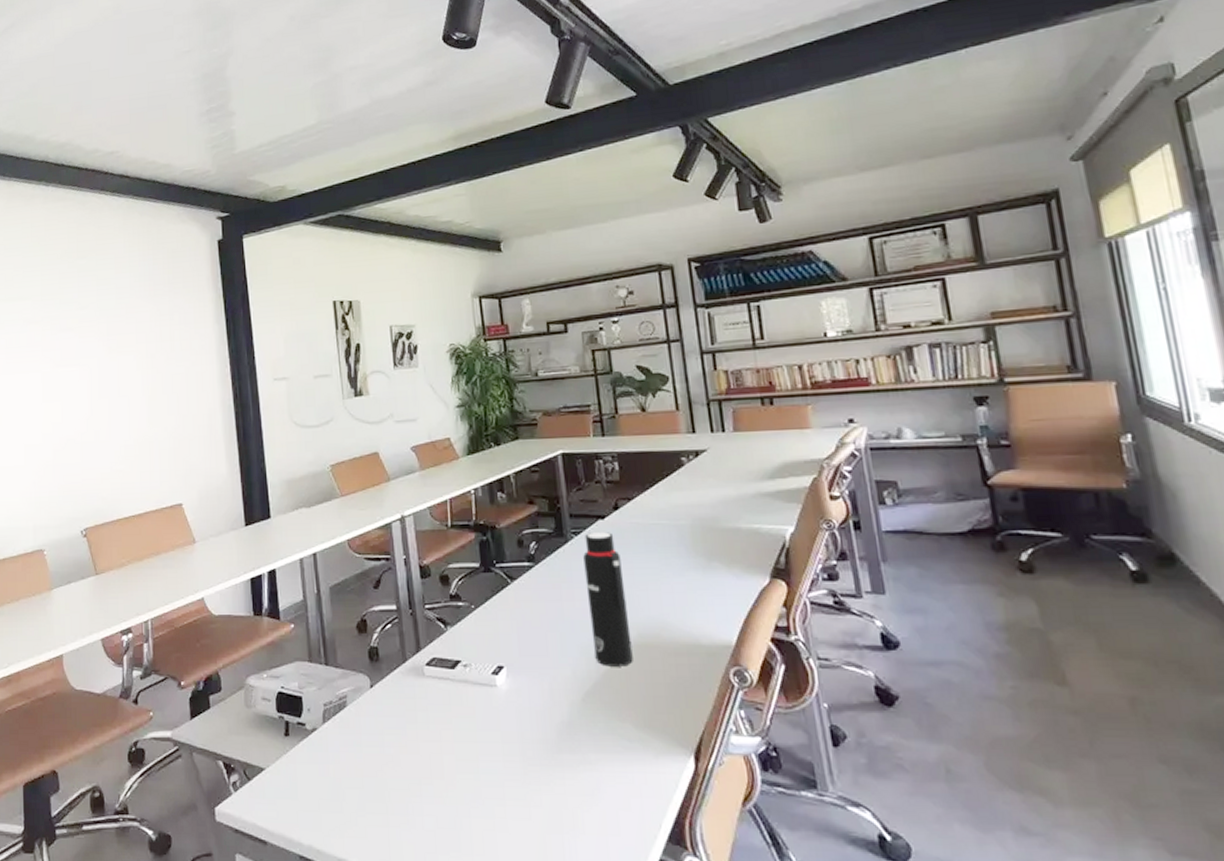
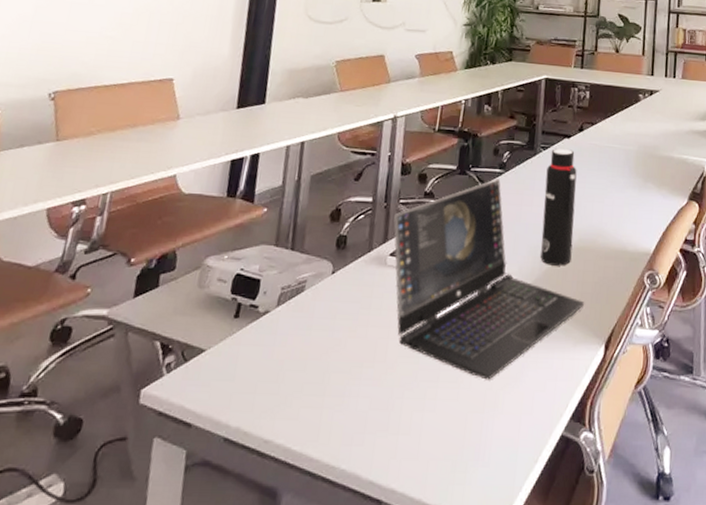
laptop: none [422,573,660,797] -> present [393,179,585,380]

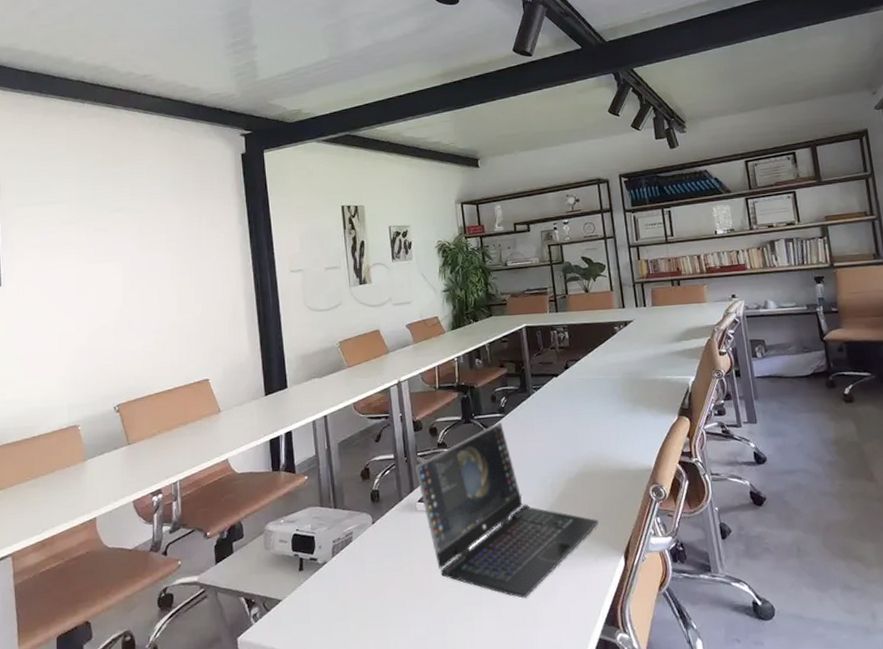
water bottle: present [540,148,577,266] -> none [542,387,579,492]

